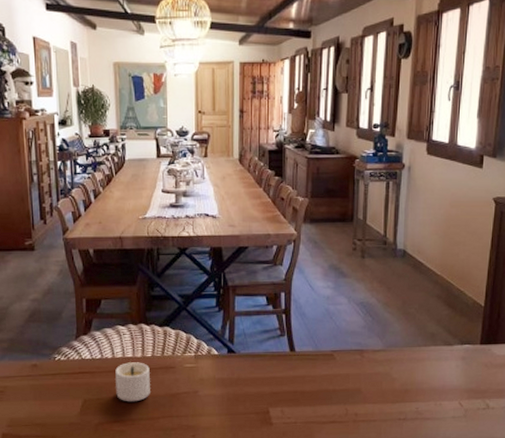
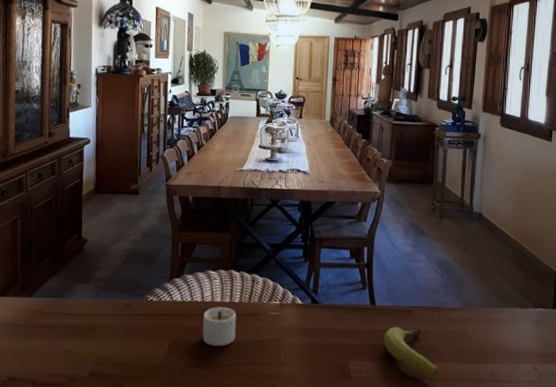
fruit: none [304,372,362,418] -> present [383,327,439,376]

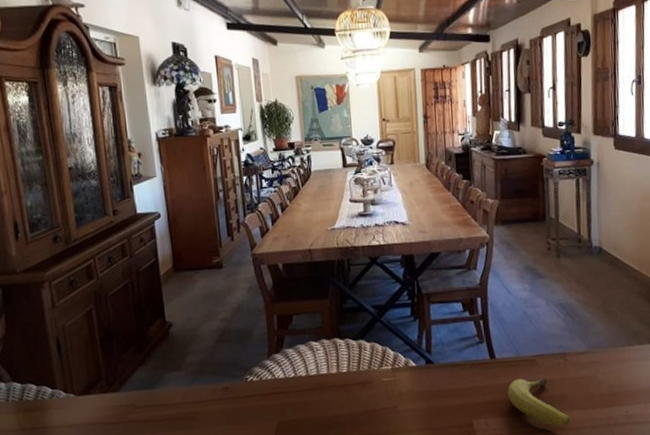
candle: present [202,307,236,347] -> none [310,378,348,422]

